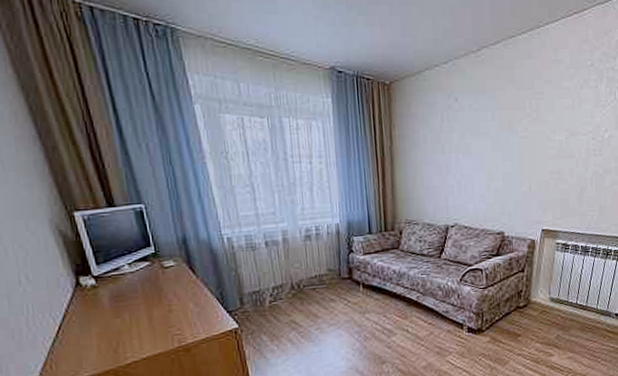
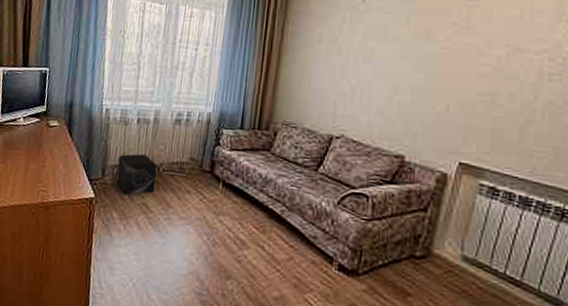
speaker: none [254,274,300,318] -> present [116,153,158,195]

